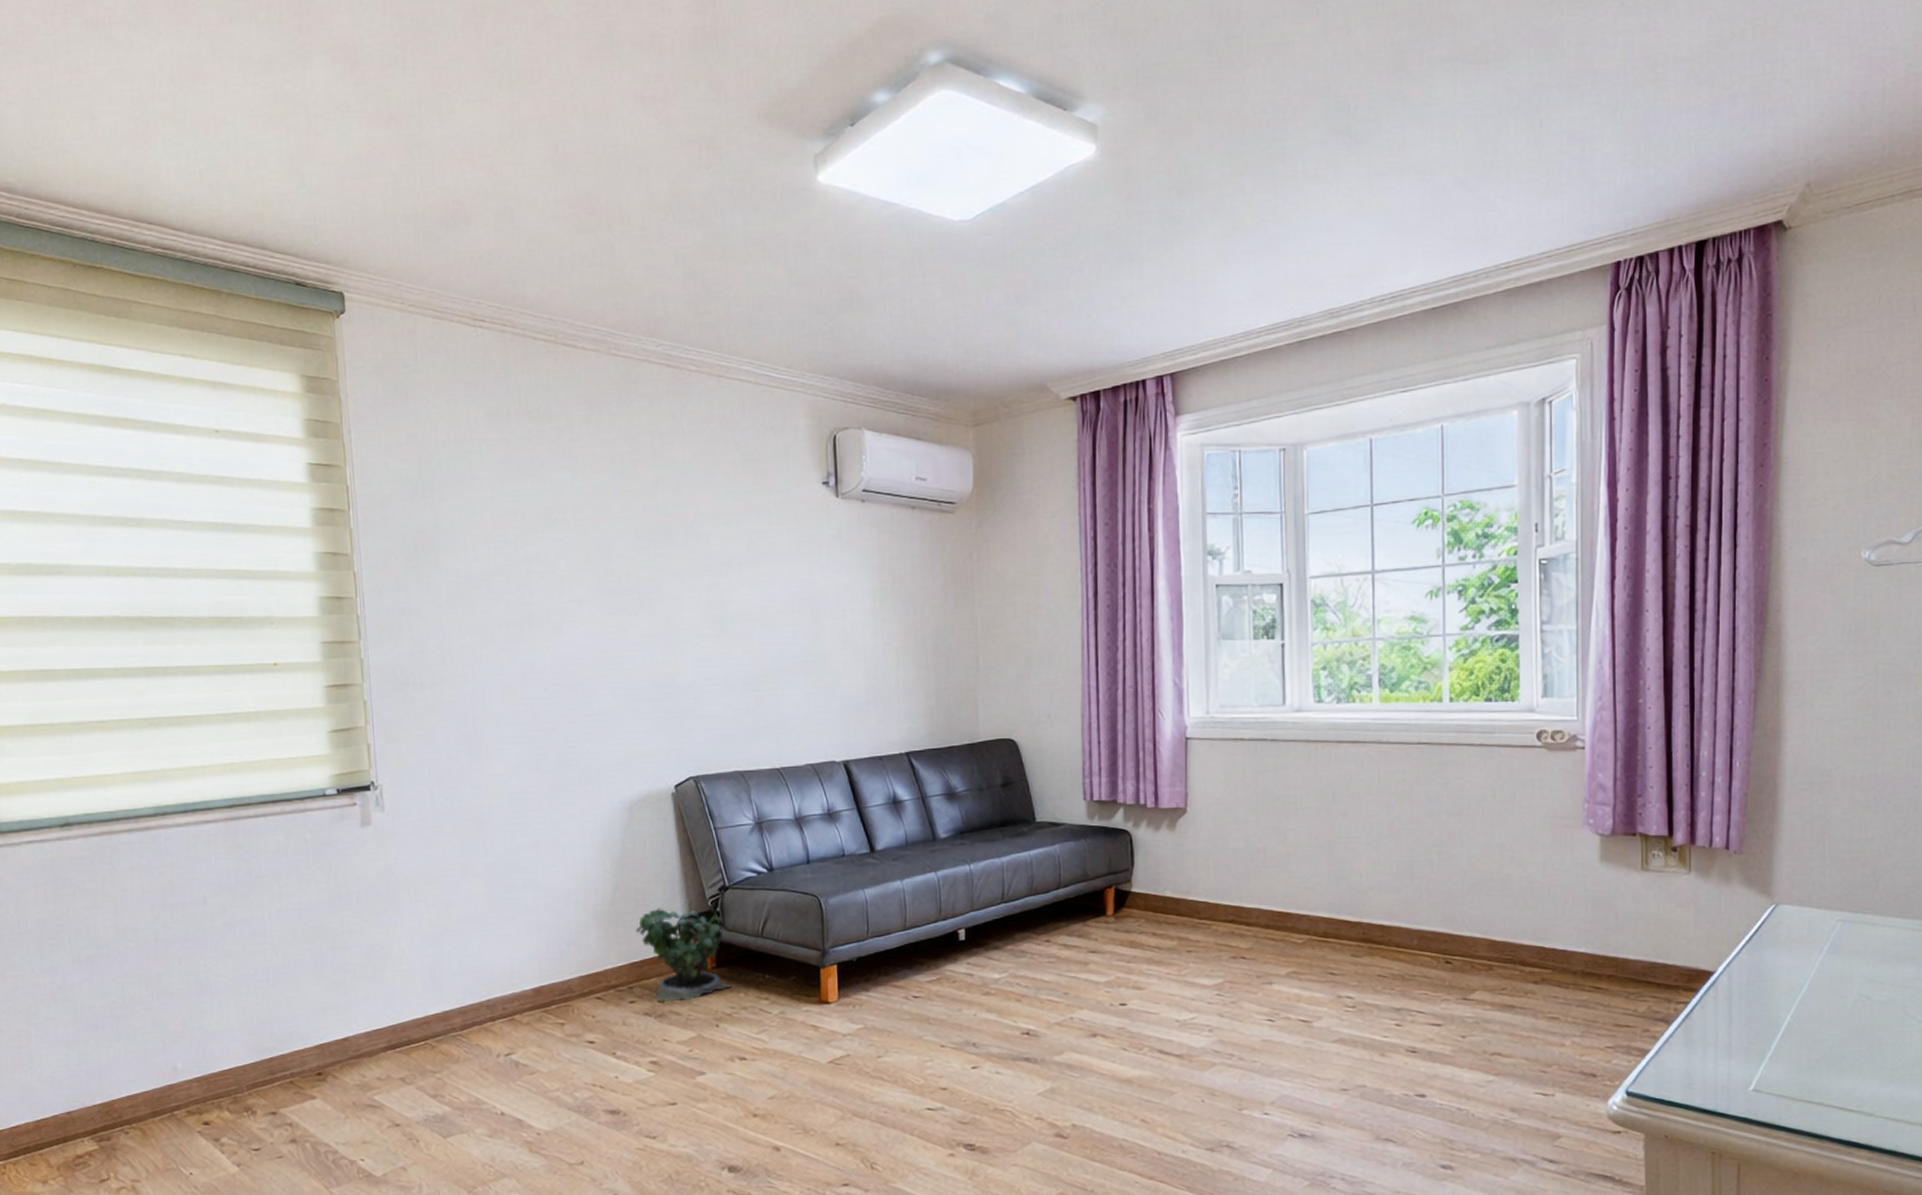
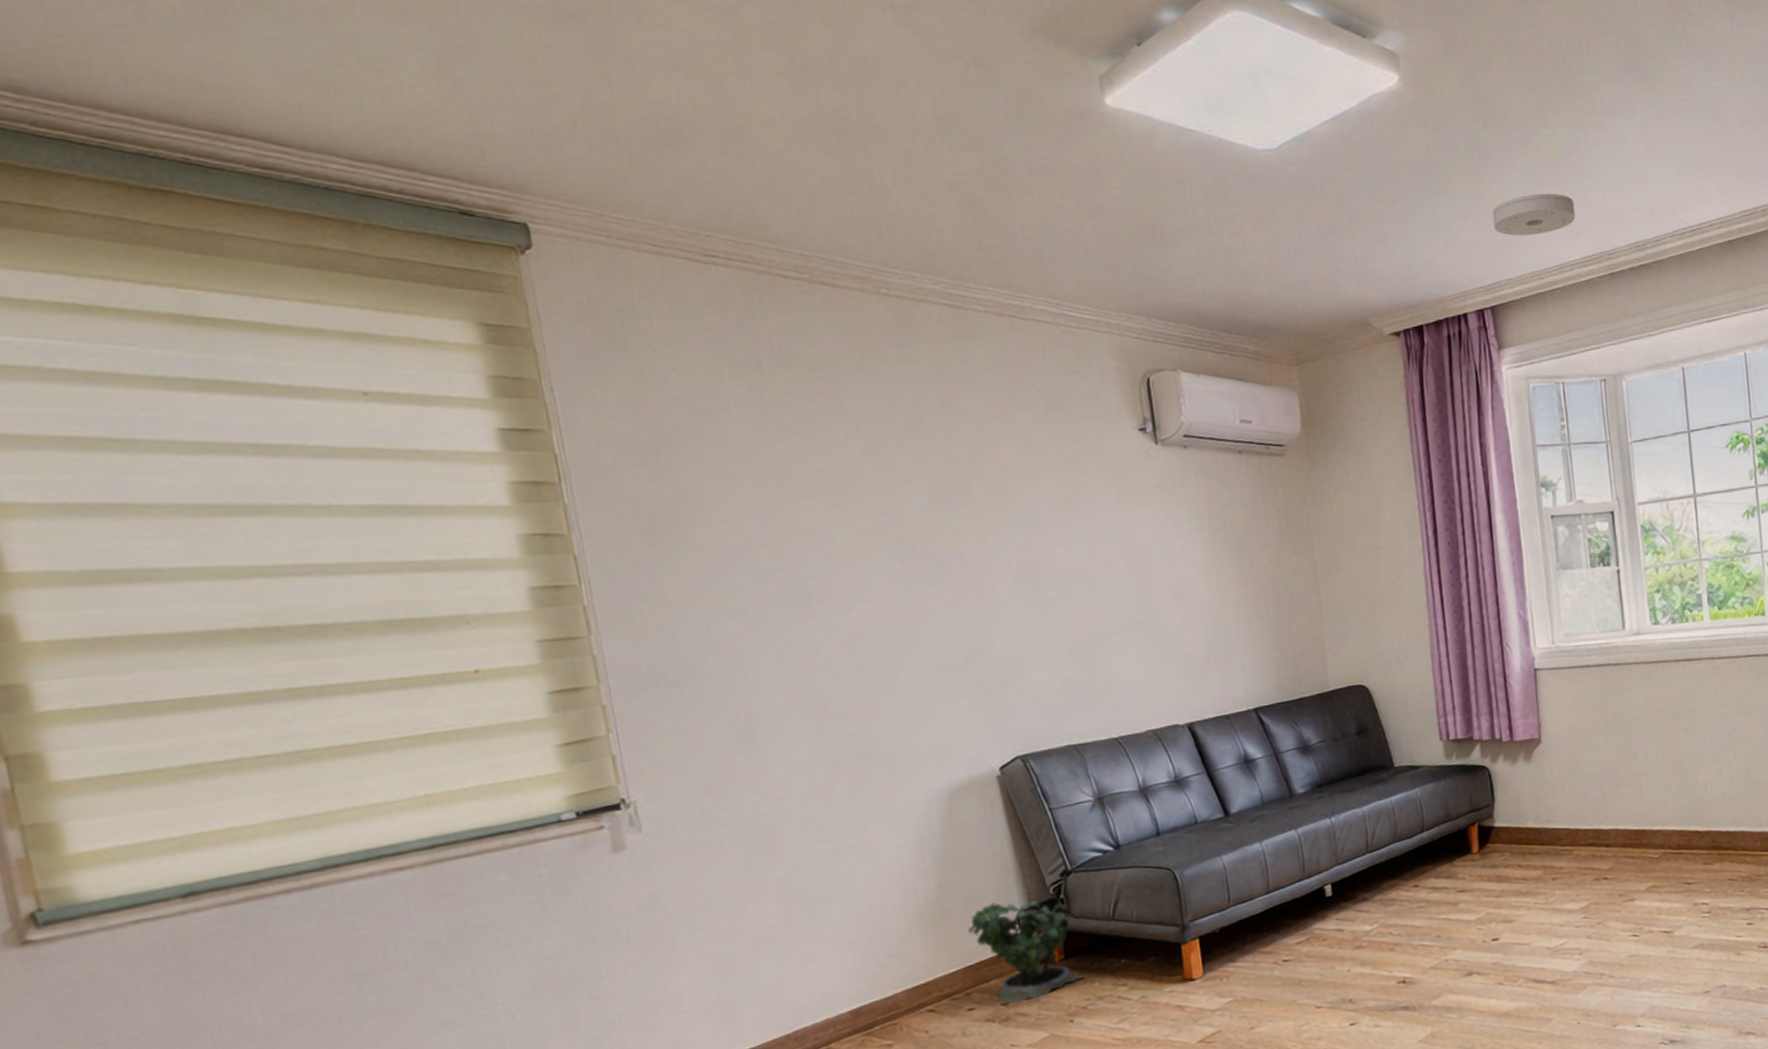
smoke detector: none [1180,259,1267,303] -> present [1492,193,1576,236]

